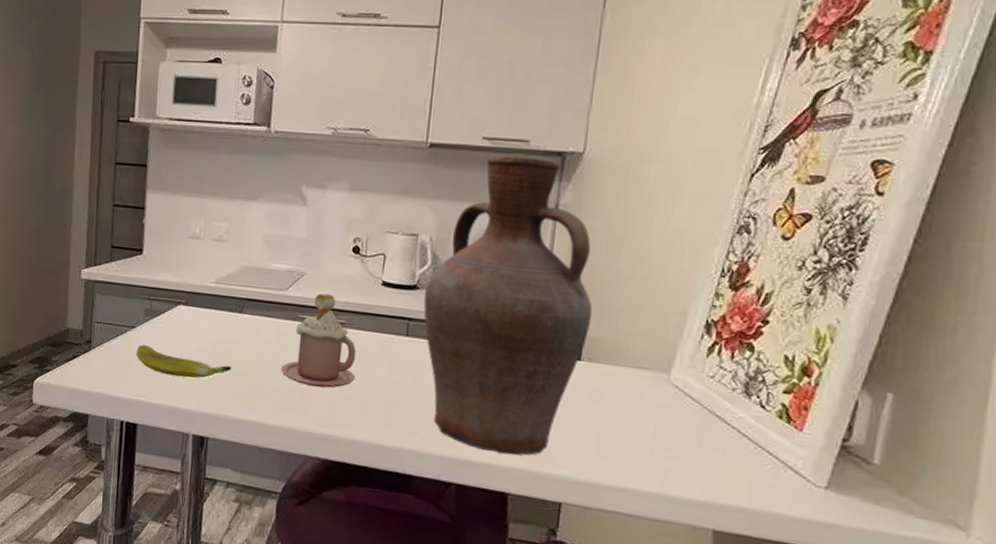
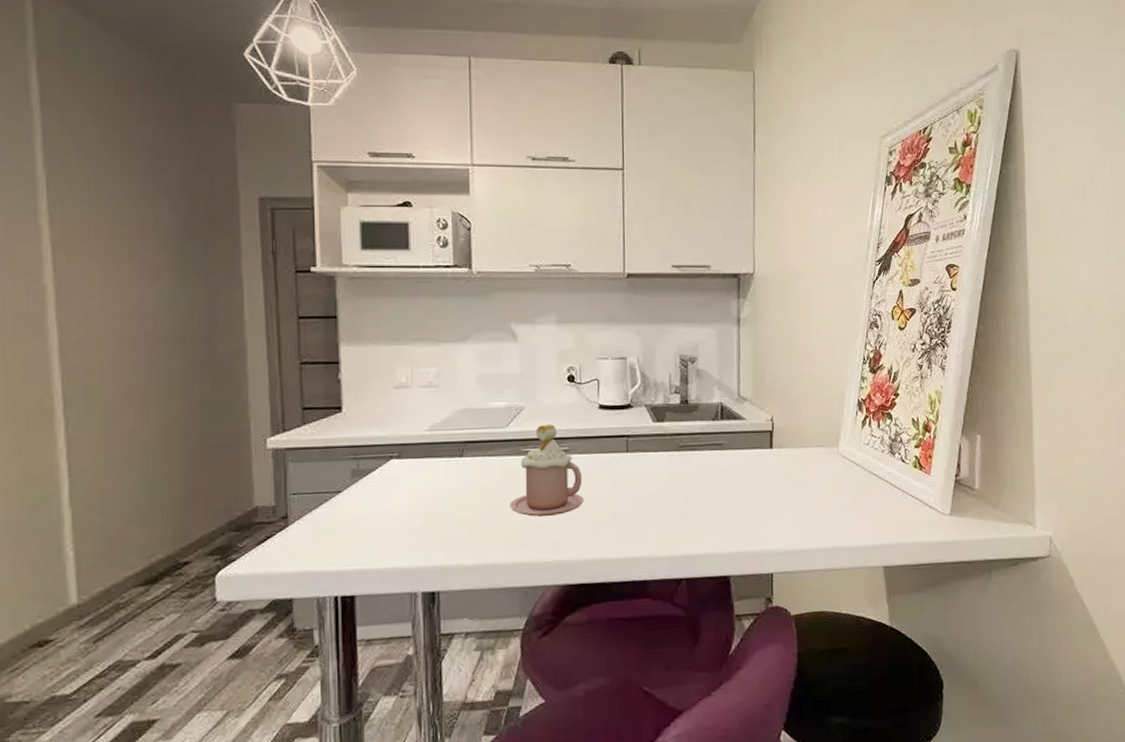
banana: present [135,345,231,379] -> none [345,508,457,536]
vase: present [423,154,593,456] -> none [639,279,777,543]

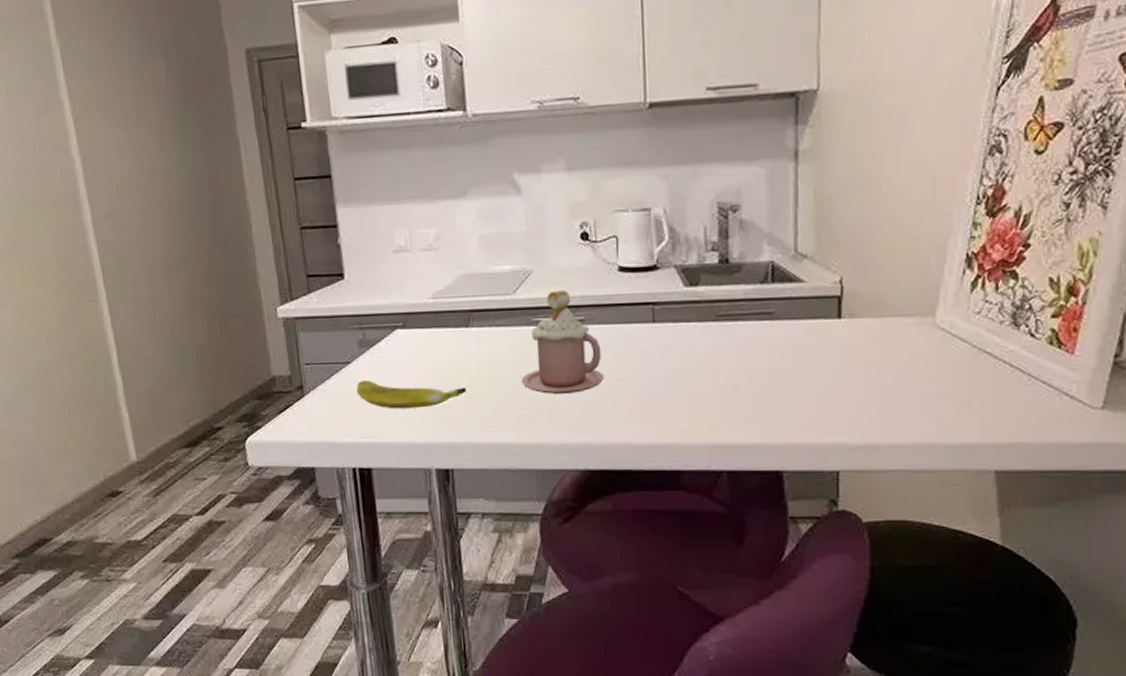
banana: none [345,508,457,536] -> present [356,380,466,409]

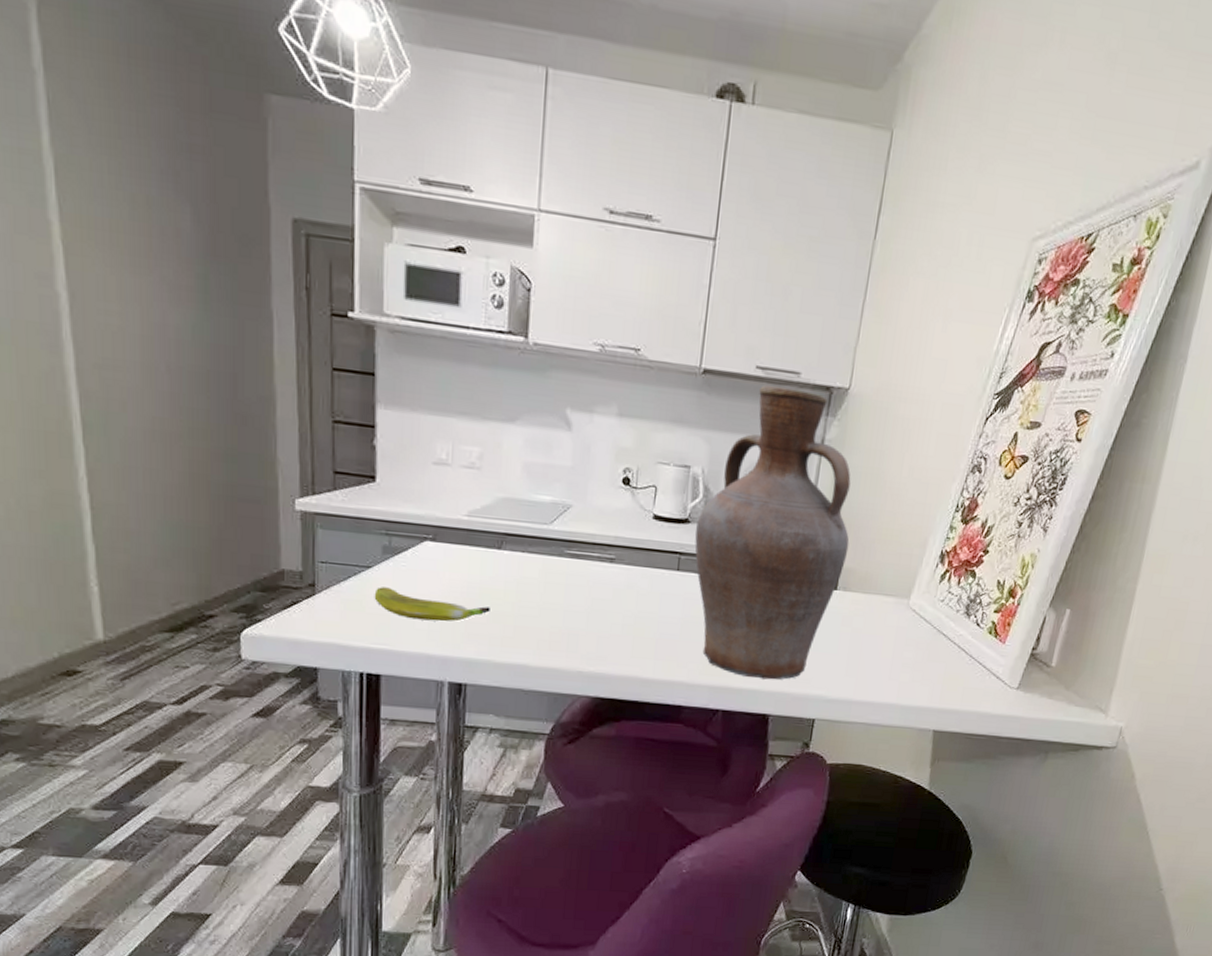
mug: present [522,290,604,394] -> none [547,527,627,626]
vase: none [666,102,848,431] -> present [694,384,851,680]

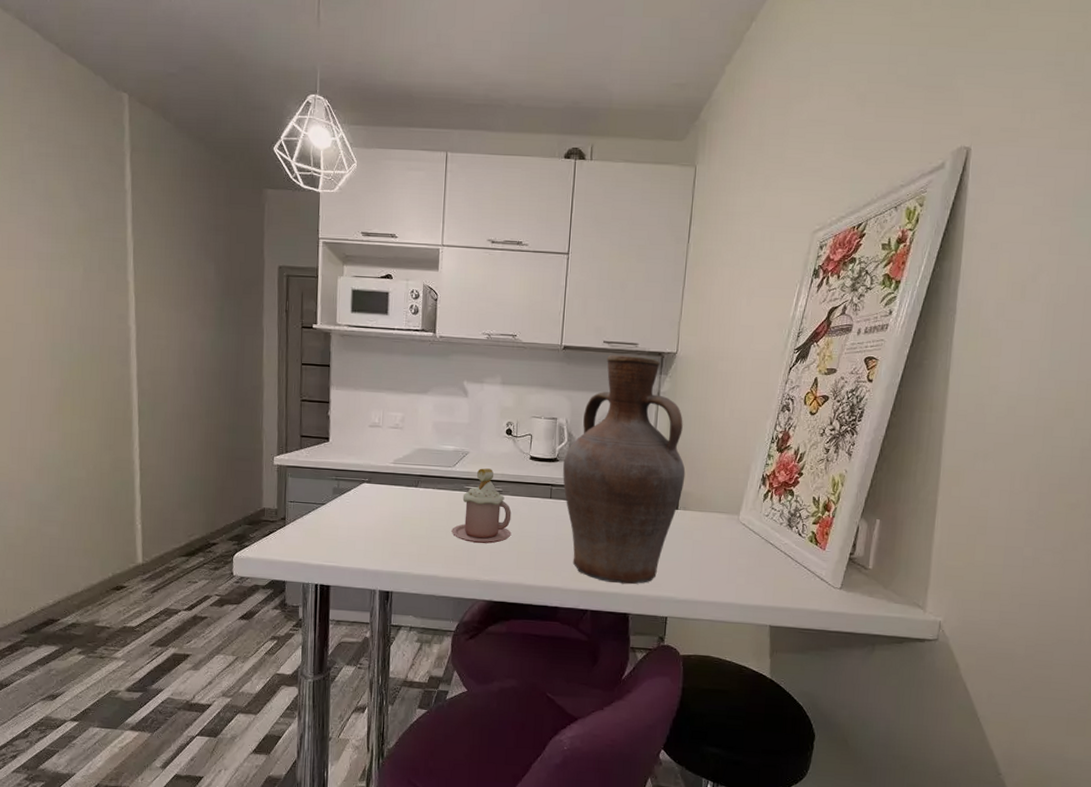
banana: present [374,587,490,622] -> none [326,518,410,544]
mug: none [547,527,627,626] -> present [451,468,512,544]

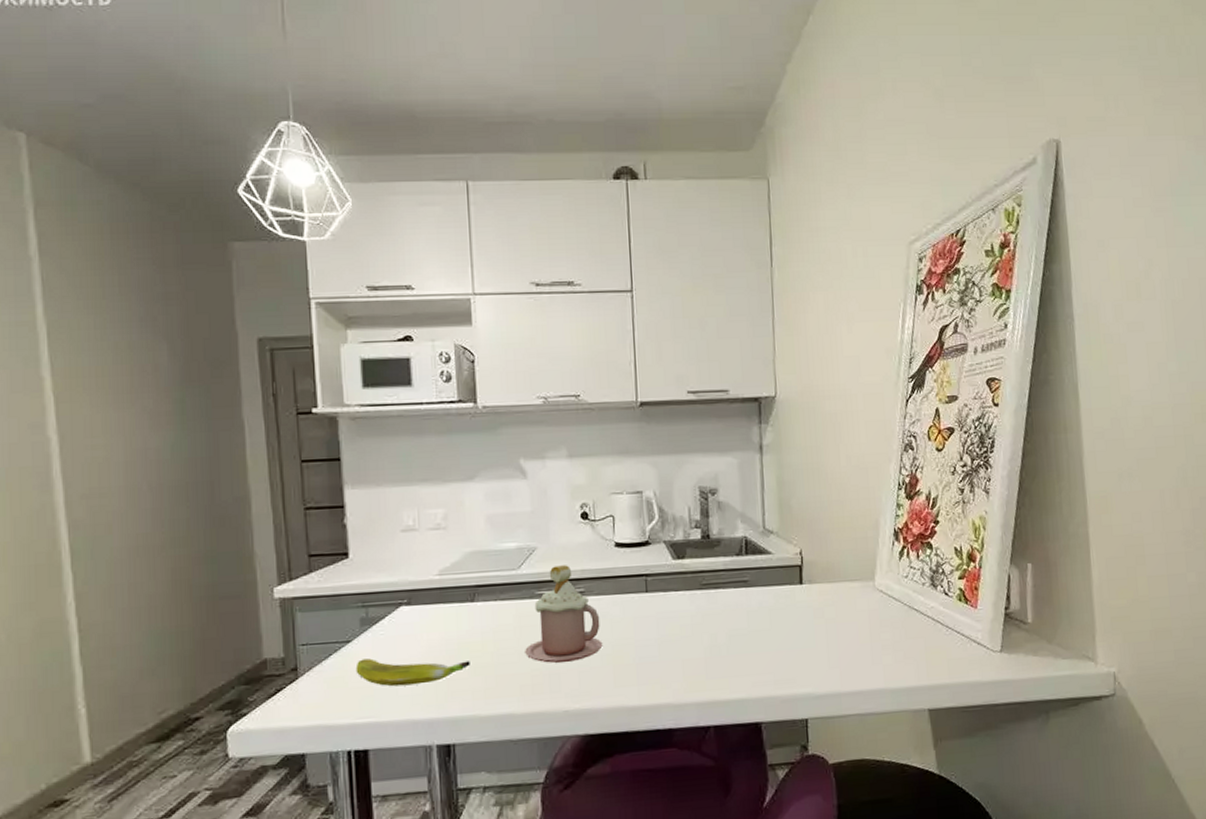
banana: none [326,518,410,544] -> present [355,658,470,687]
vase: present [563,354,686,585] -> none [657,405,806,687]

